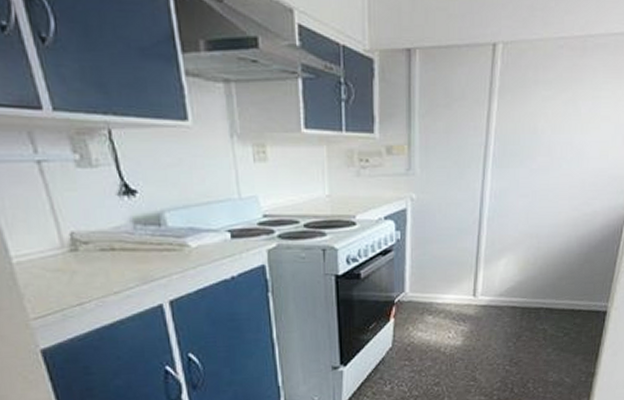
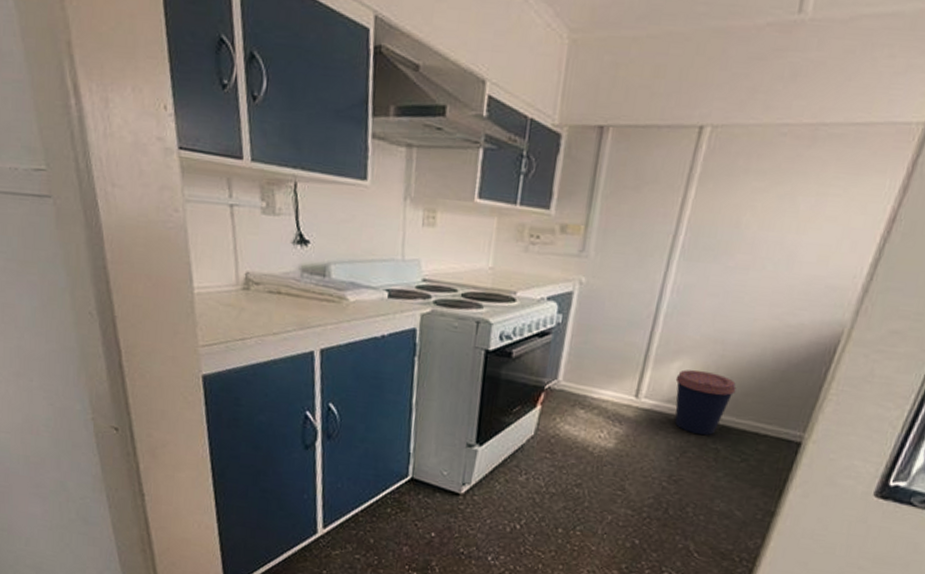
coffee cup: none [504,263,553,320] -> present [674,369,737,436]

